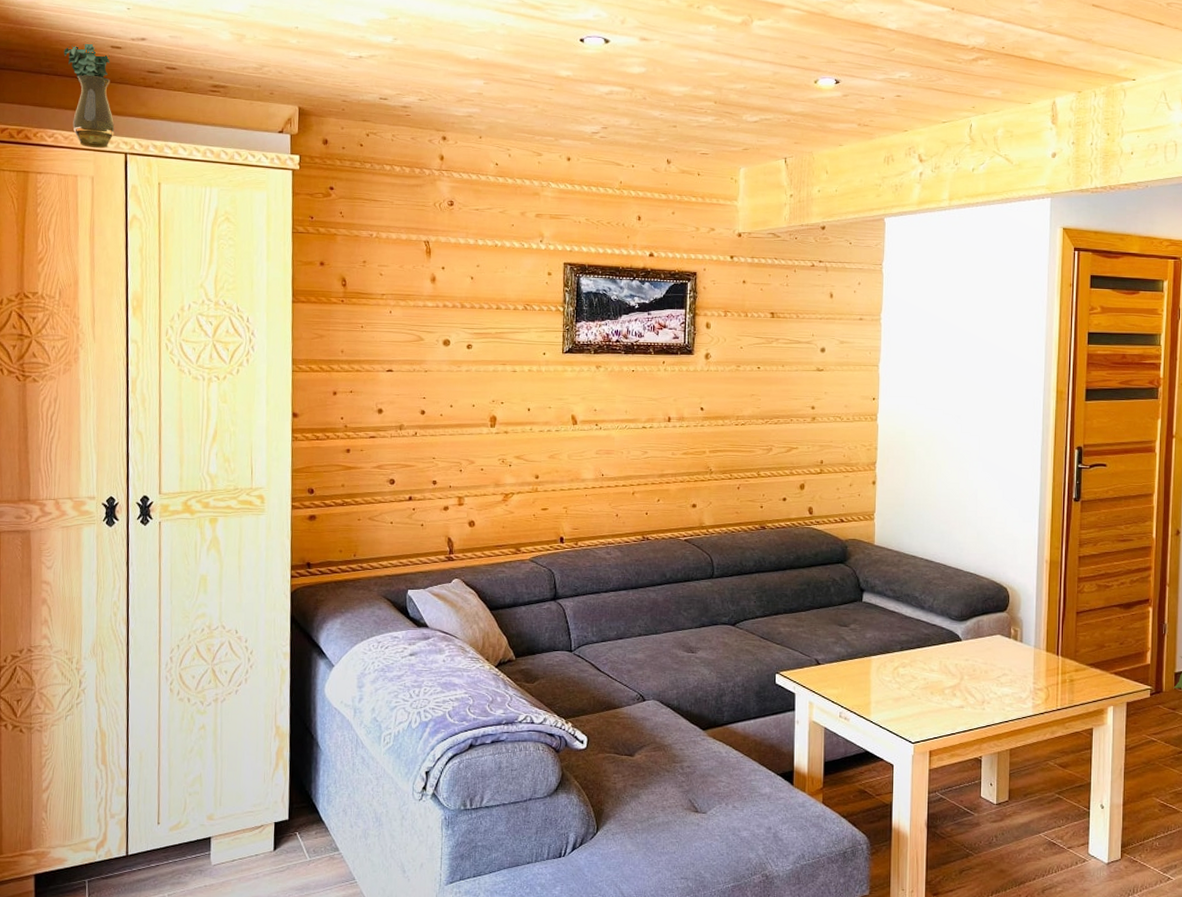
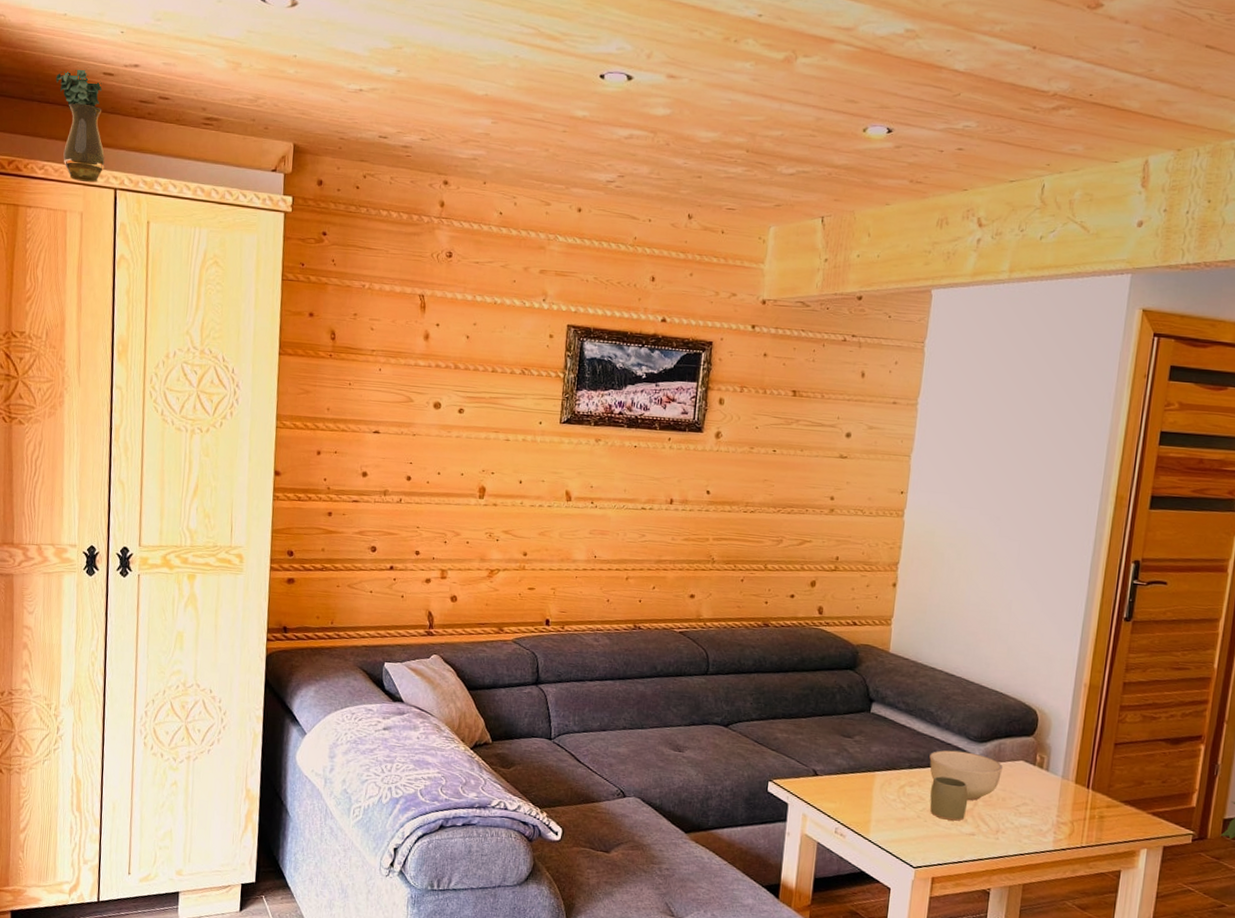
bowl: none [918,630,982,675] -> present [929,749,1003,801]
mug: none [922,656,955,696] -> present [930,776,969,821]

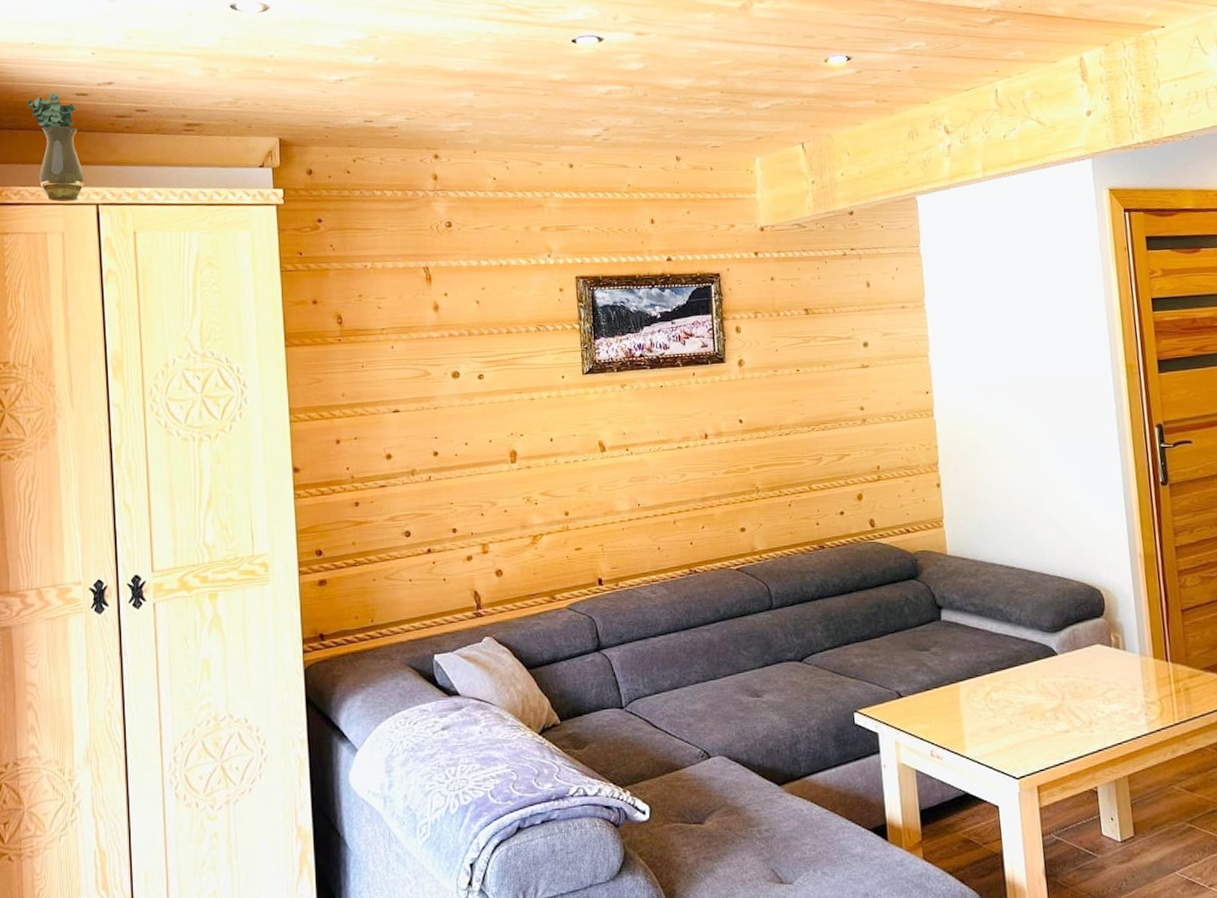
bowl: present [929,749,1003,801] -> none [1008,644,1082,695]
mug: present [930,776,969,821] -> none [1016,674,1056,721]

